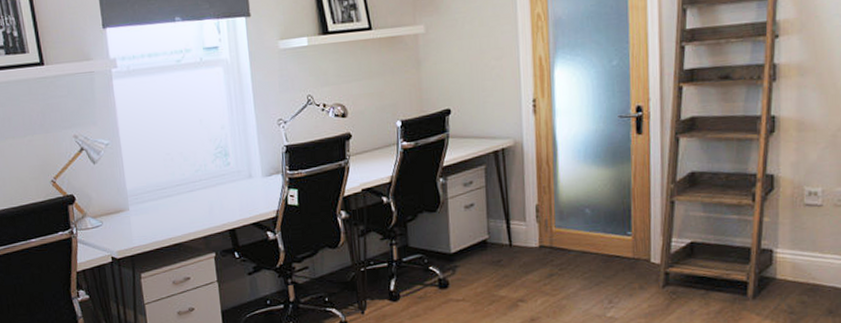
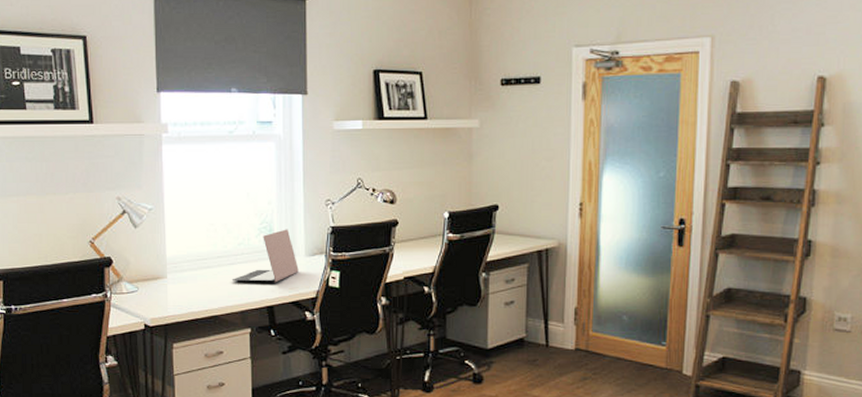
laptop: none [192,152,257,208] -> present [231,229,299,283]

